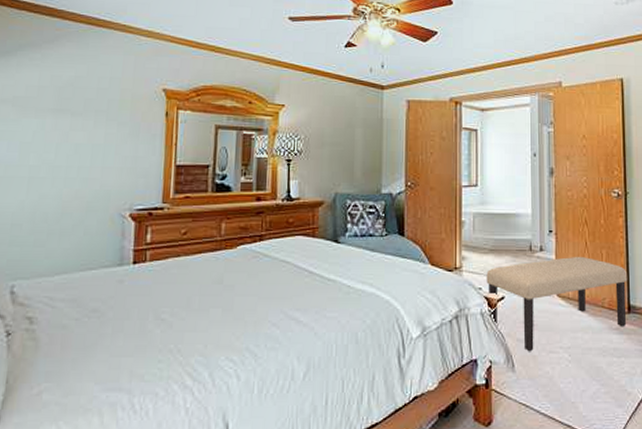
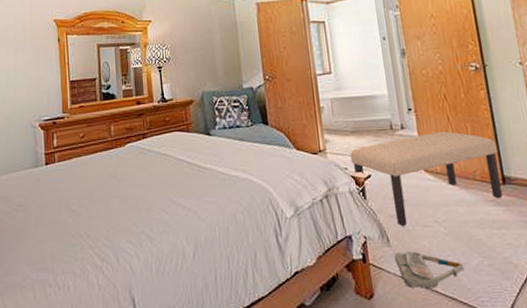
bag: none [518,377,582,416] -> present [395,251,465,289]

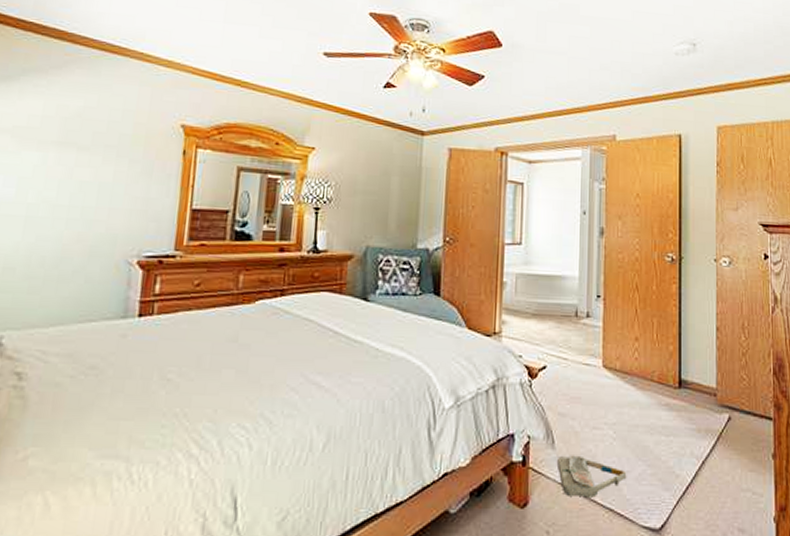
bench: present [350,131,502,227] -> none [527,324,680,428]

